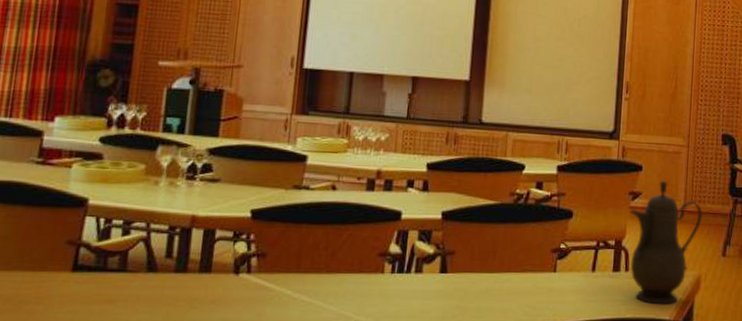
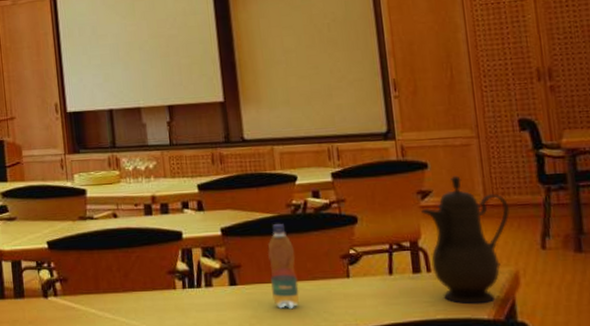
bottle: none [480,212,510,300] -> present [267,224,300,309]

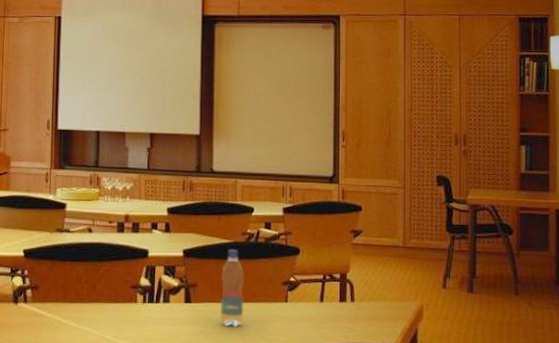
coffeepot: present [421,175,510,304] -> none [352,219,422,332]

